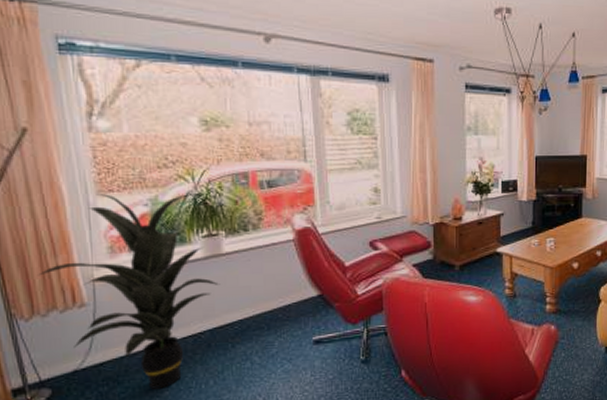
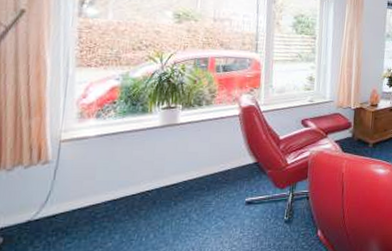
indoor plant: present [38,194,220,389] -> none [11,68,172,240]

